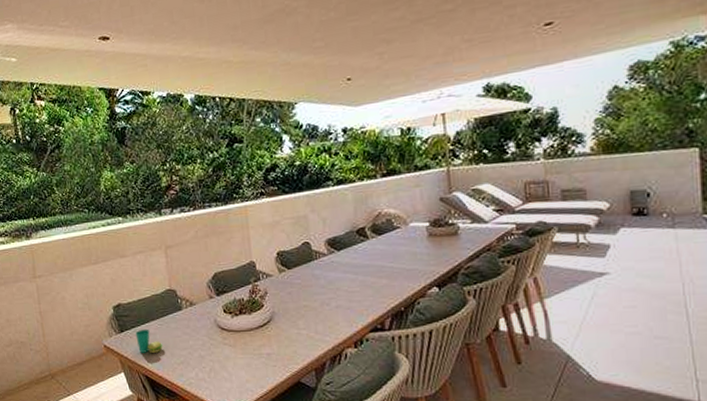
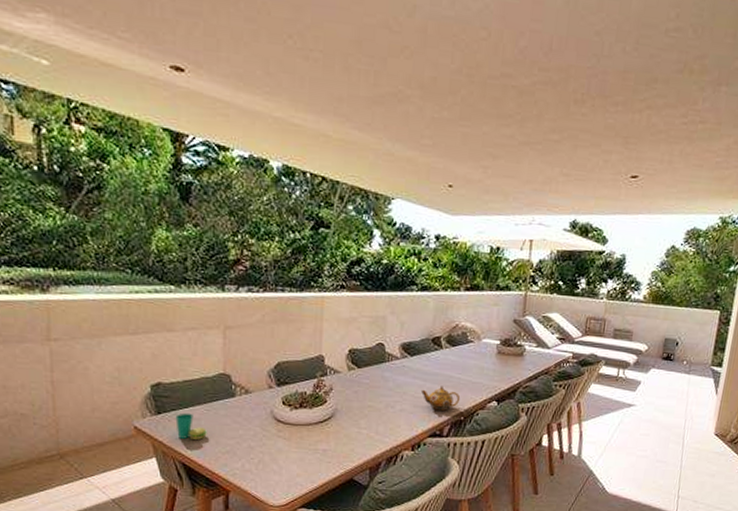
teapot: none [353,277,397,303] -> present [420,386,461,411]

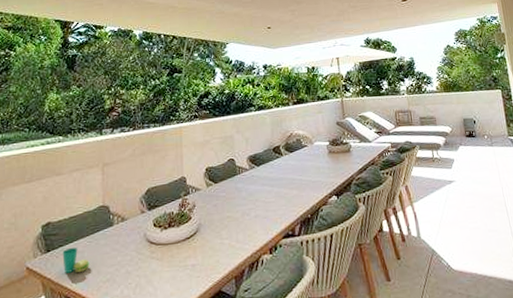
teapot: present [420,386,461,411] -> none [270,189,305,212]

